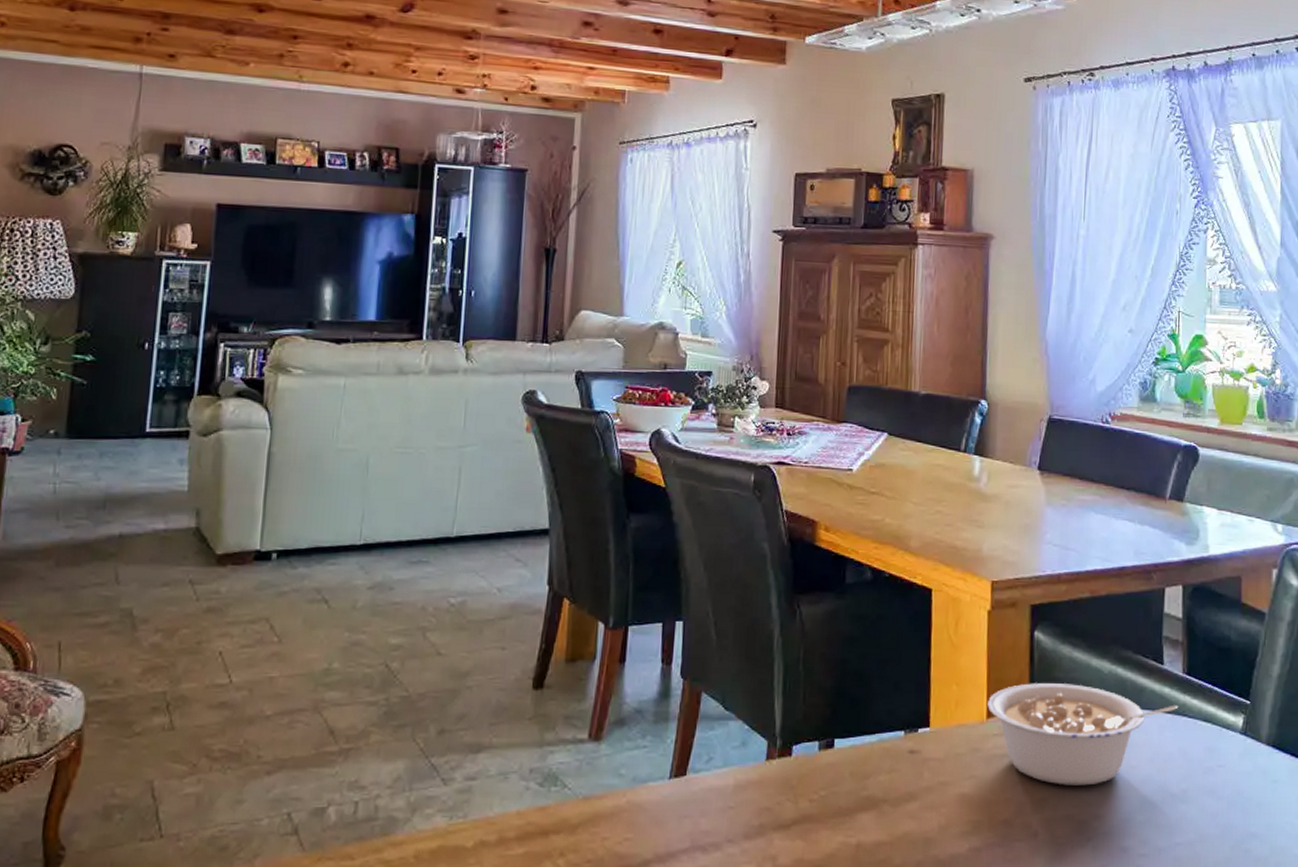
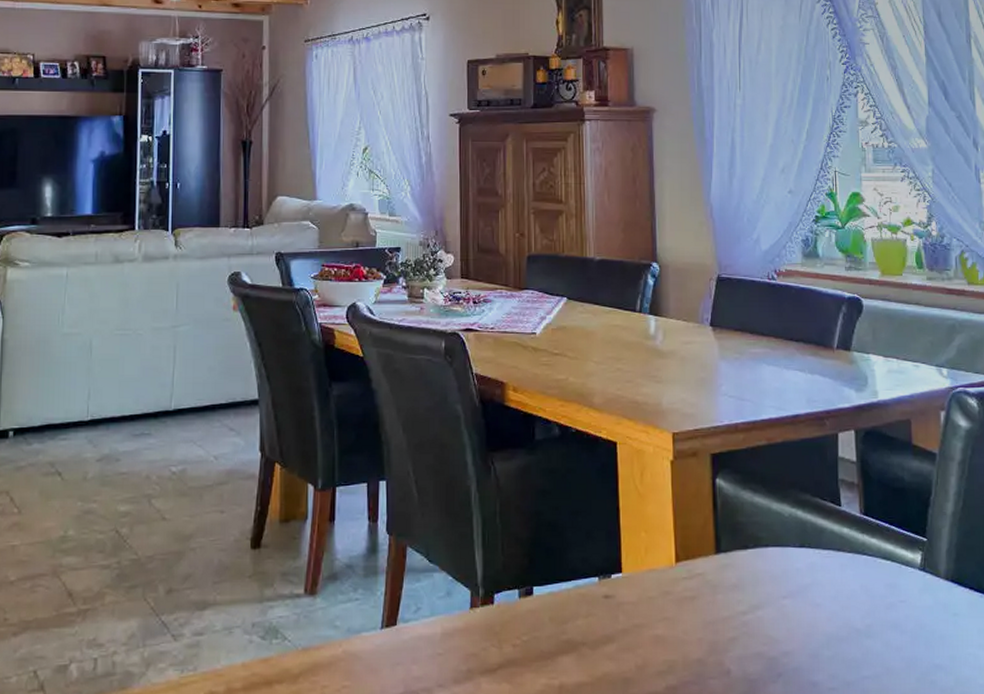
legume: present [987,683,1179,786] -> none [676,527,858,624]

